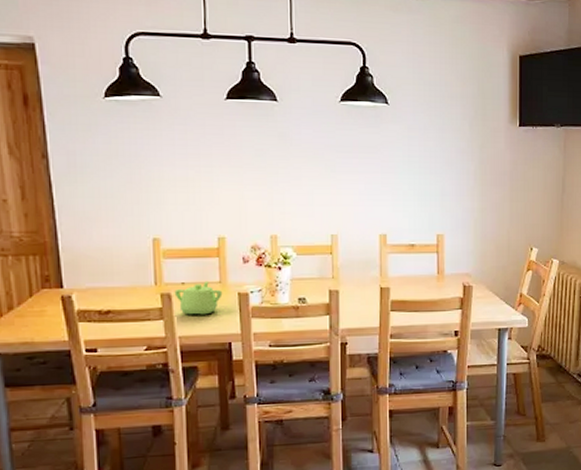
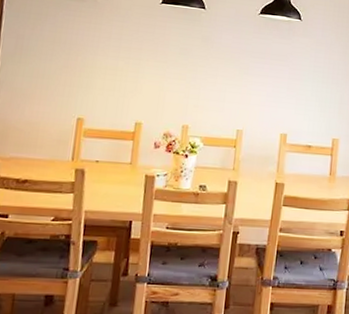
teapot: present [174,280,223,315] -> none [87,161,132,193]

